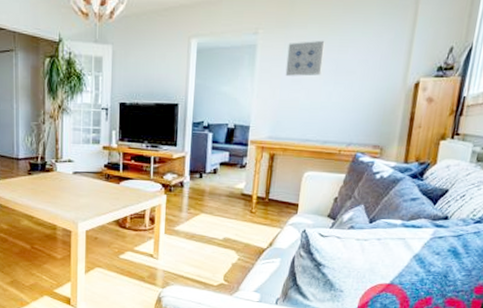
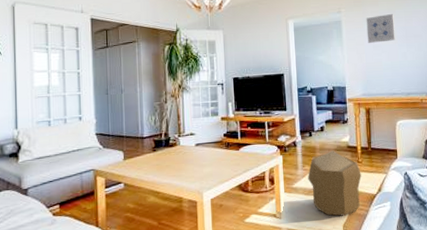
pouf: none [192,196,253,266] -> present [308,150,361,216]

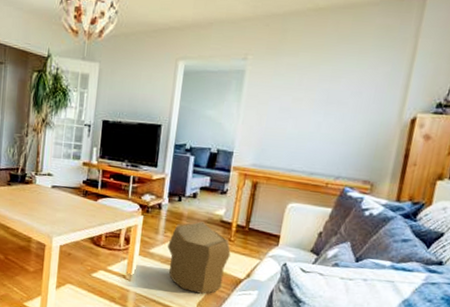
wall art: present [366,13,396,43] -> none [273,69,317,105]

